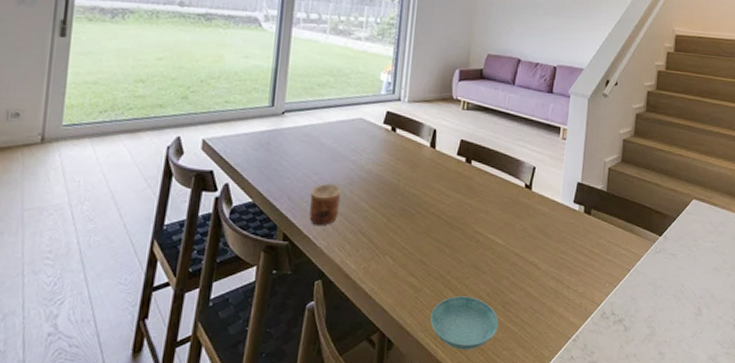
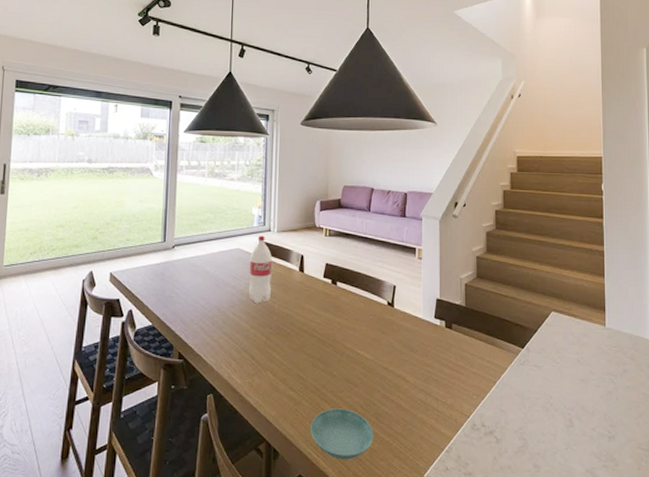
cup: present [309,184,342,226] -> none [199,308,226,346]
bottle: none [370,104,400,181] -> present [248,235,272,304]

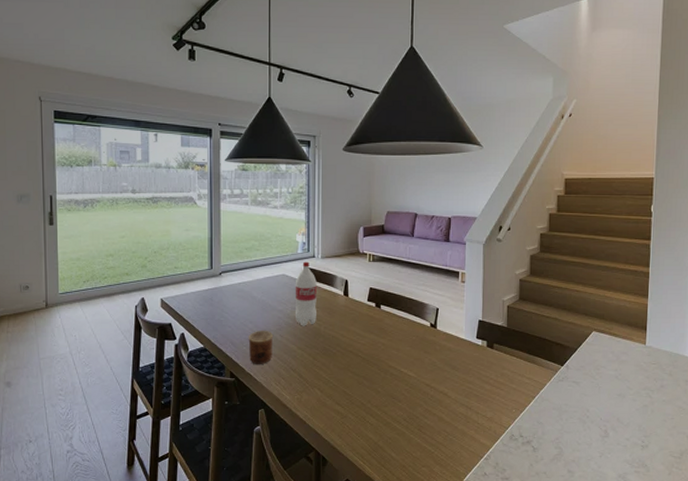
cup: none [199,308,226,346] -> present [248,331,274,365]
saucer: present [311,408,374,460] -> none [357,421,416,466]

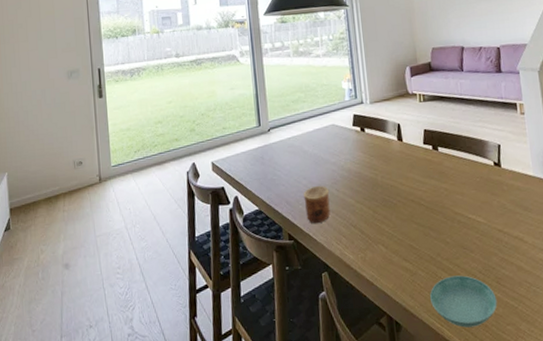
bottle: present [294,261,317,326] -> none [345,108,372,178]
saucer: none [357,421,416,466] -> present [430,275,497,328]

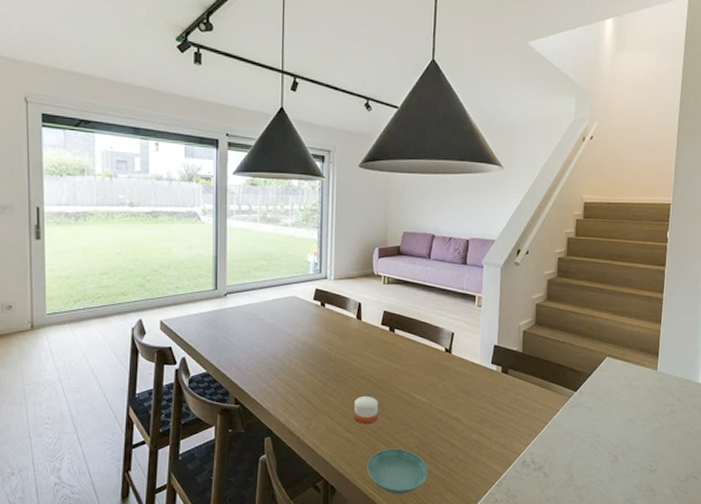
cup: present [303,186,331,224] -> none [255,355,282,391]
candle: none [407,220,434,251] -> present [354,396,378,423]

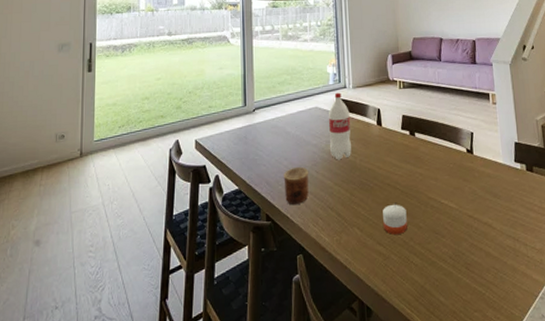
cup: none [255,355,282,391] -> present [283,167,309,206]
bottle: none [304,283,329,351] -> present [328,92,351,160]
saucer: present [367,448,428,494] -> none [402,260,466,314]

